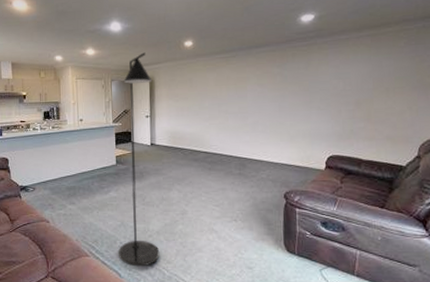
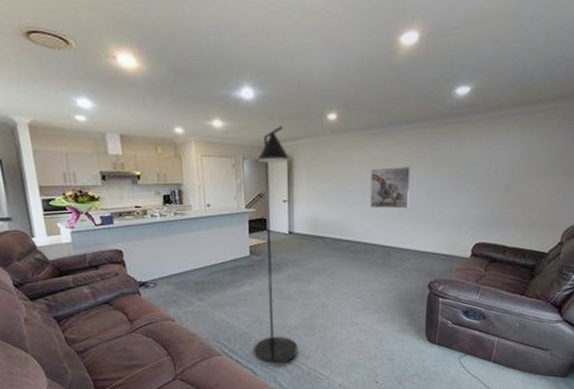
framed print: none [224,85,262,123] -> present [370,166,410,209]

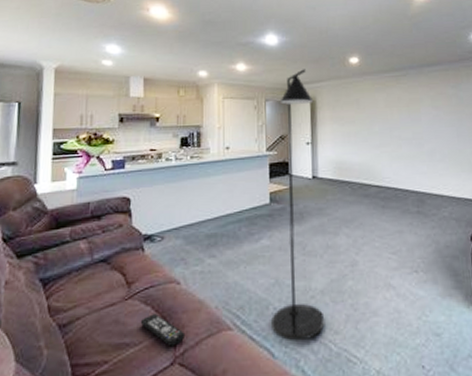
remote control: none [144,343,183,367] -> present [140,314,186,347]
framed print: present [370,166,410,209] -> none [396,107,439,151]

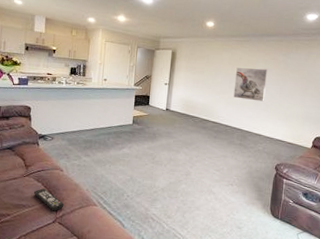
floor lamp: present [271,69,325,342] -> none [124,26,175,220]
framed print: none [396,107,439,151] -> present [233,68,267,102]

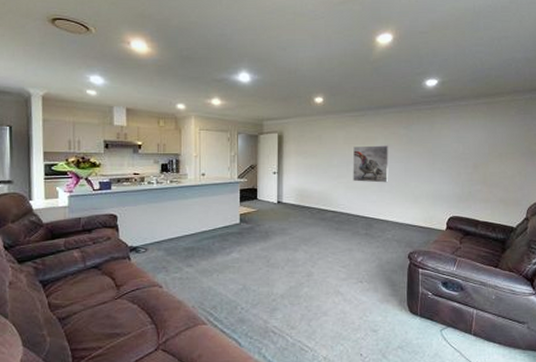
remote control: present [33,188,64,211] -> none [128,311,167,336]

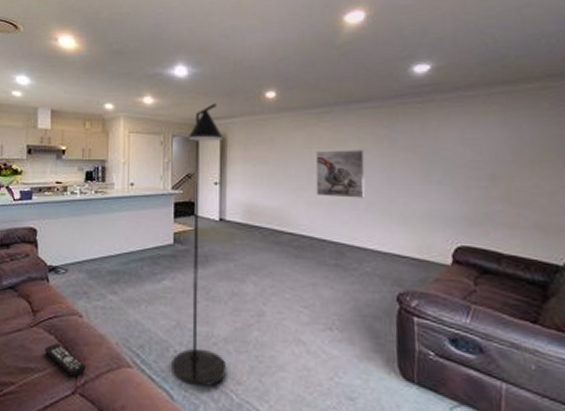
remote control: none [128,311,167,336] -> present [44,343,87,377]
floor lamp: none [239,106,284,334] -> present [171,103,227,387]

